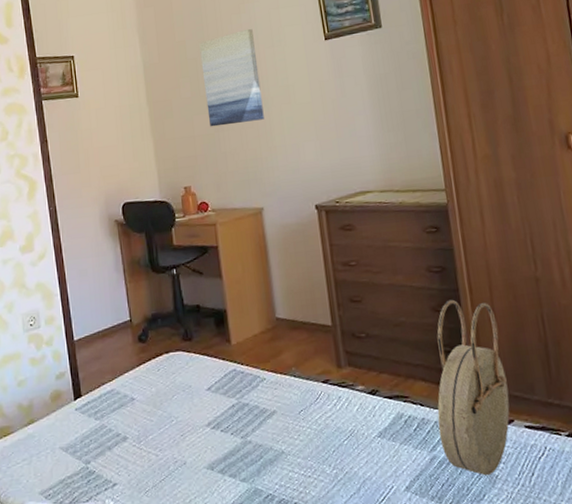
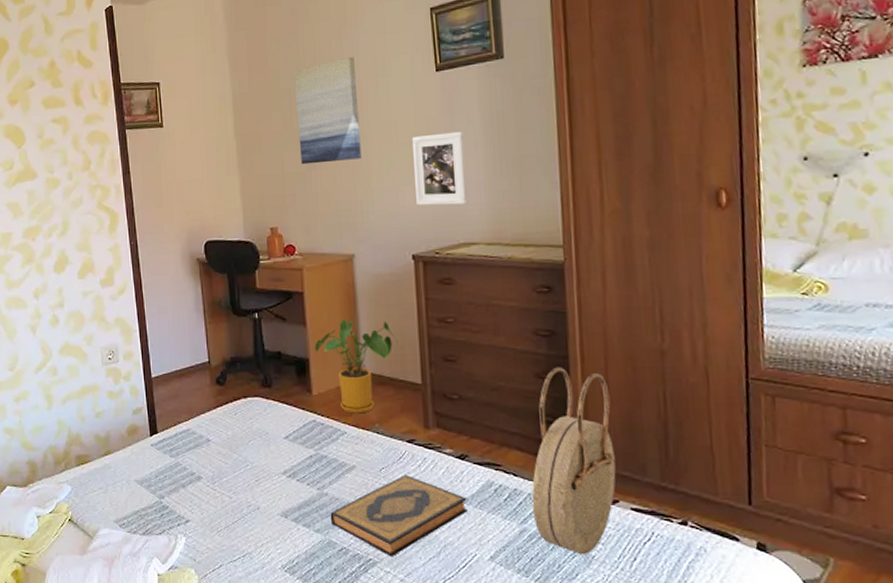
house plant: none [230,268,308,360] -> present [314,319,398,414]
hardback book: none [254,415,382,499] -> present [330,475,468,557]
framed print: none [308,92,361,160] -> present [412,131,468,206]

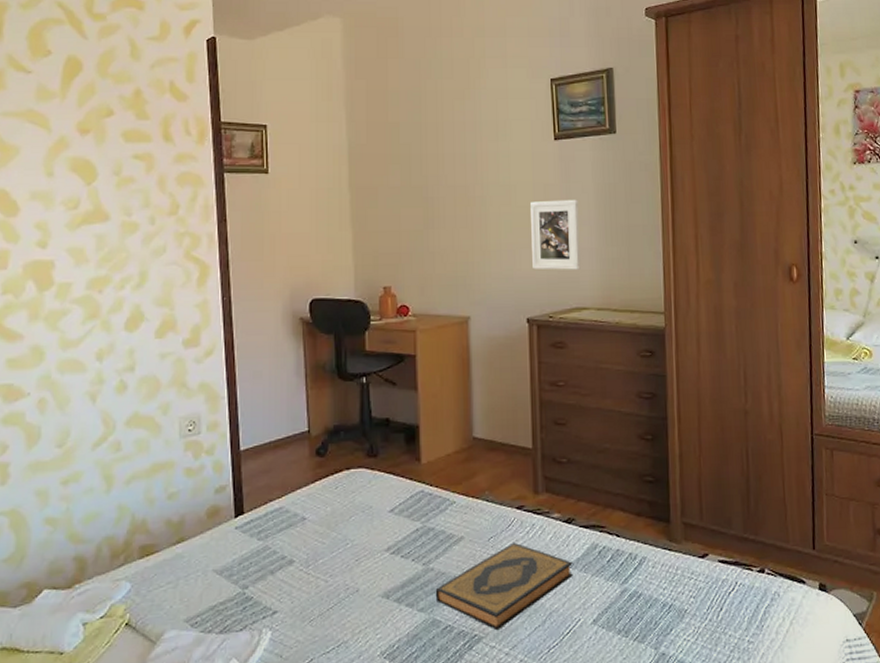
wall art: present [294,56,361,165] -> none [415,117,480,223]
house plant: present [314,319,398,414] -> none [425,383,510,482]
handbag: present [531,367,616,555] -> none [632,428,706,610]

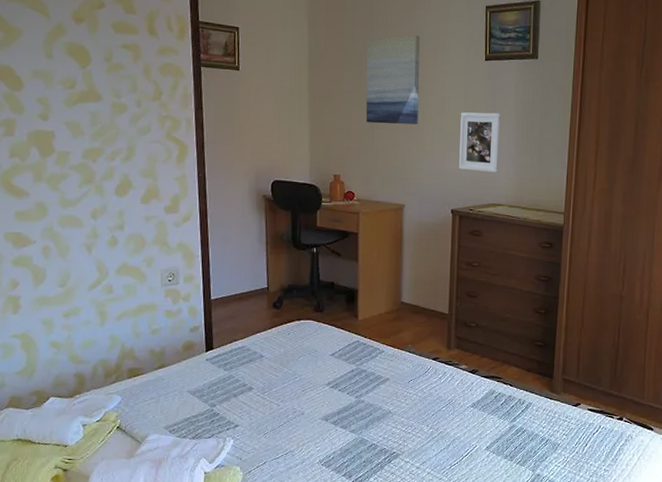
wall art: none [415,117,480,223] -> present [365,35,420,125]
hardback book: present [435,543,573,631] -> none [364,386,474,450]

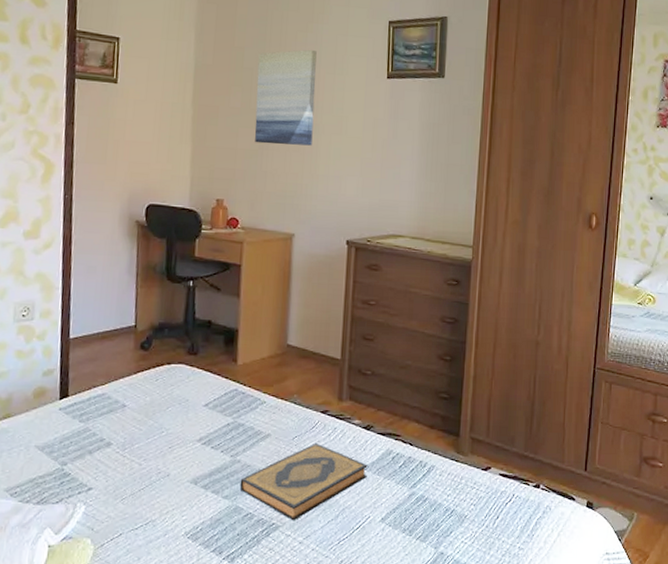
hardback book: none [364,386,474,450] -> present [239,444,368,521]
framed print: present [459,112,501,173] -> none [356,133,404,200]

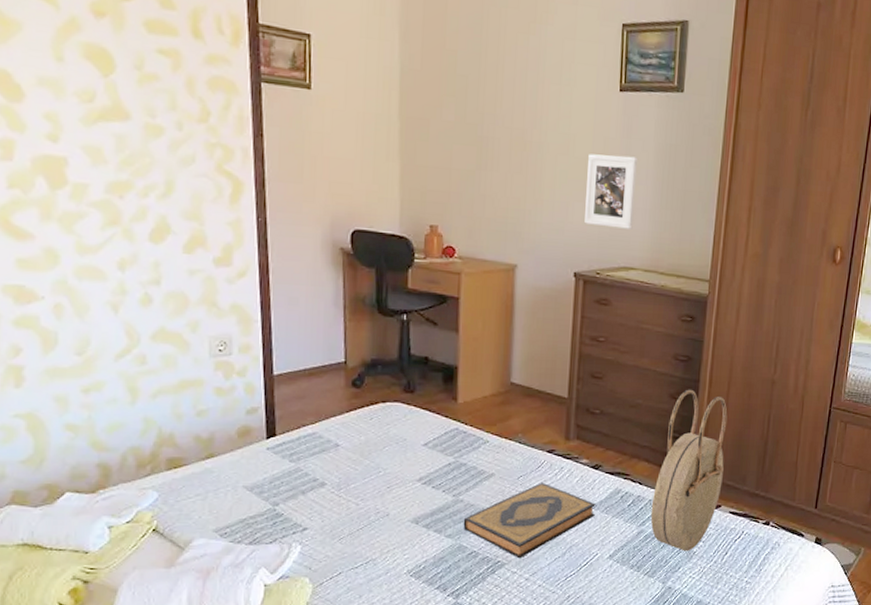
wall art: present [254,49,317,146] -> none [471,55,540,167]
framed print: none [356,133,404,200] -> present [585,154,637,229]
handbag: none [421,350,494,515] -> present [650,389,728,552]

